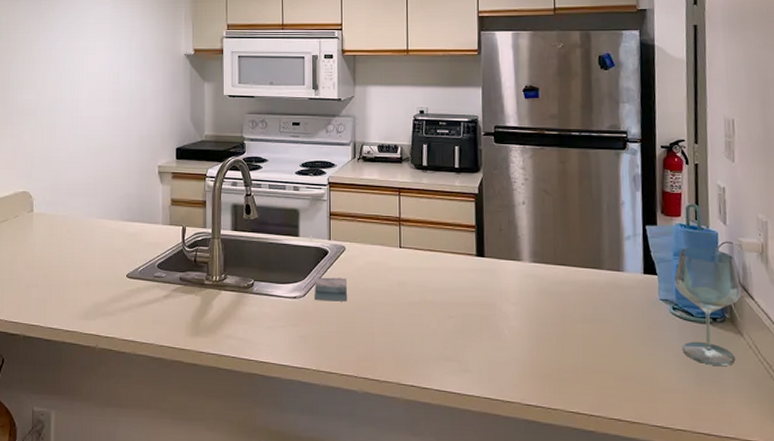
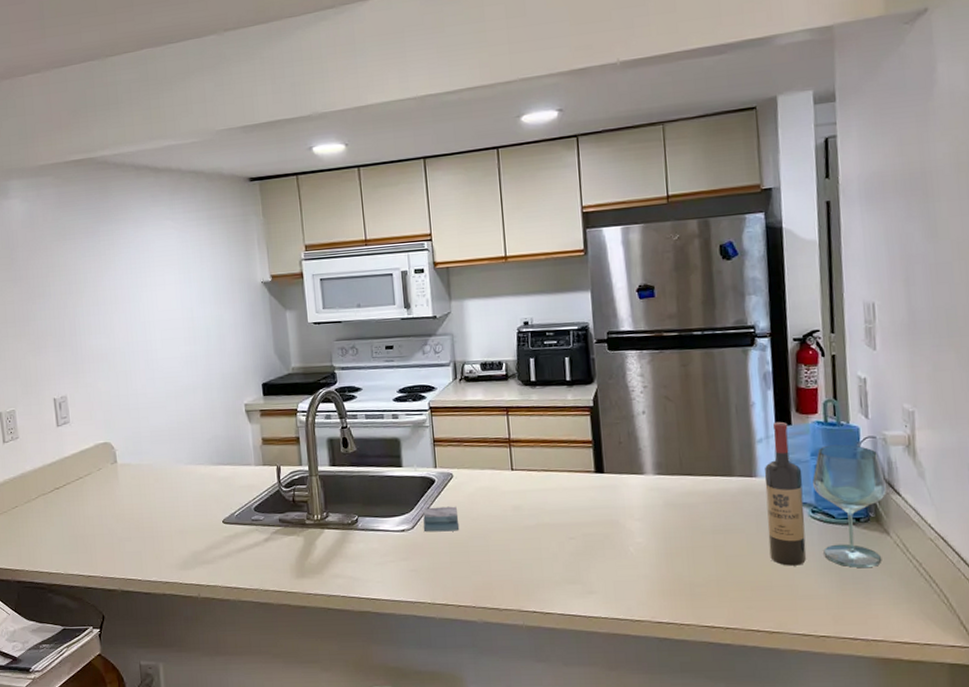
wine bottle: none [631,221,667,359] -> present [764,421,807,566]

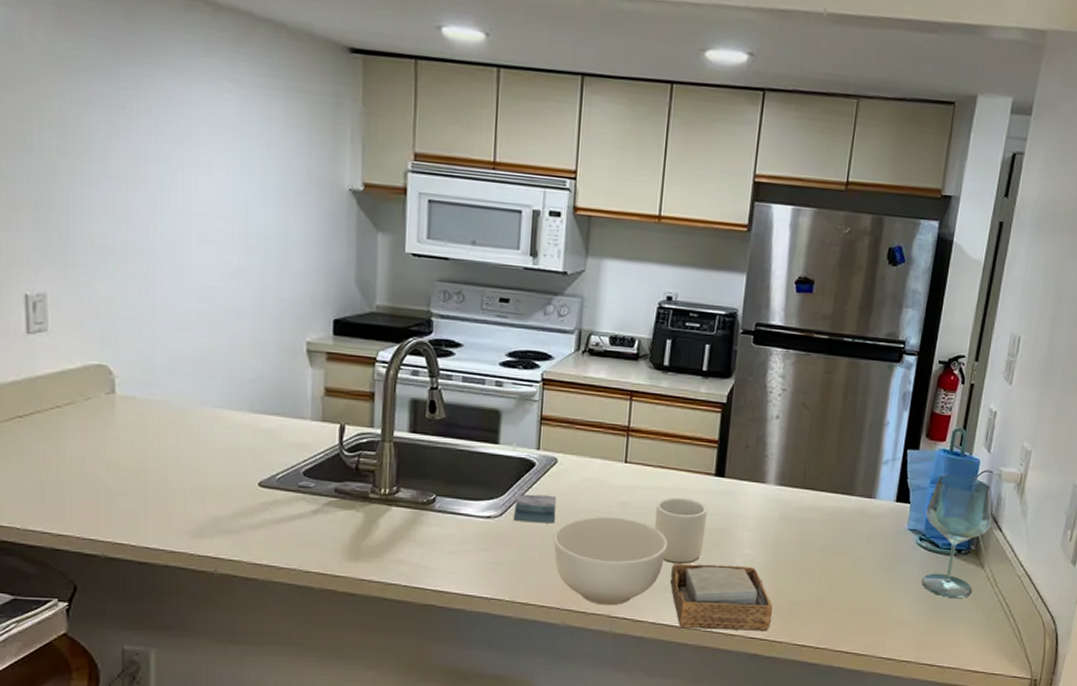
bowl: none [459,519,563,601] -> present [553,516,668,606]
mug: none [545,496,596,558] -> present [654,497,708,564]
napkin holder: none [570,553,675,618] -> present [670,563,773,631]
wine bottle: present [764,421,807,566] -> none [872,444,919,591]

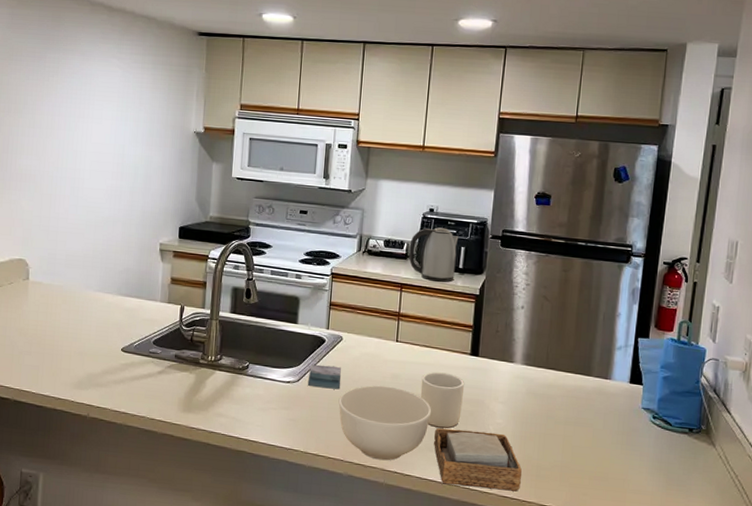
kettle: none [640,320,703,390] -> present [408,227,459,283]
wine glass: present [922,474,992,599] -> none [657,361,721,474]

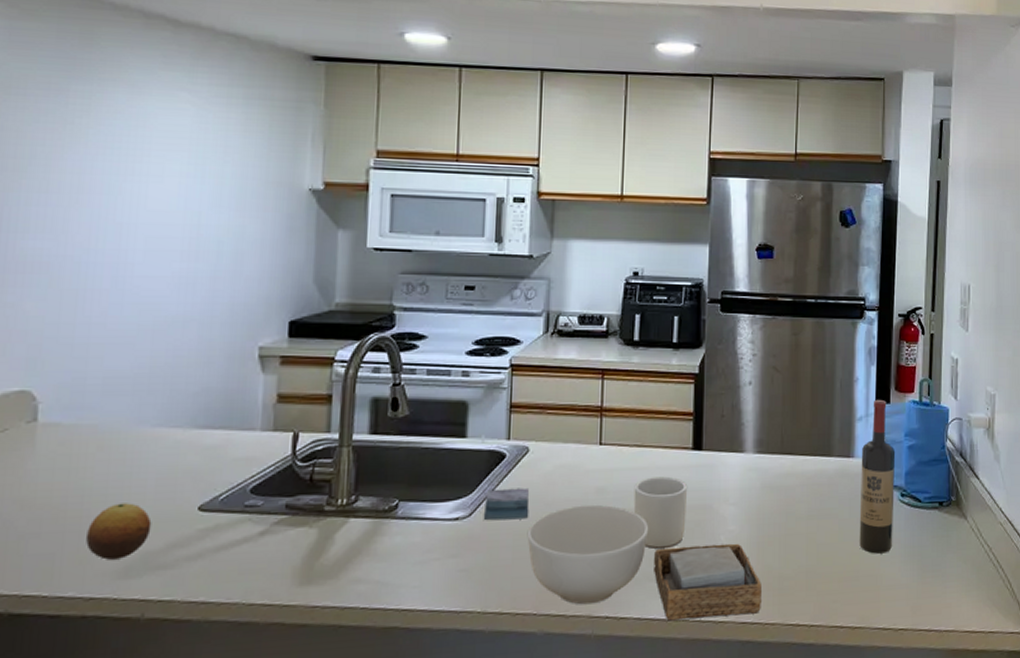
fruit: none [56,339,94,376] -> present [86,503,152,560]
kettle: present [408,227,459,283] -> none [610,294,671,364]
wine bottle: none [610,333,651,463] -> present [859,399,896,554]

